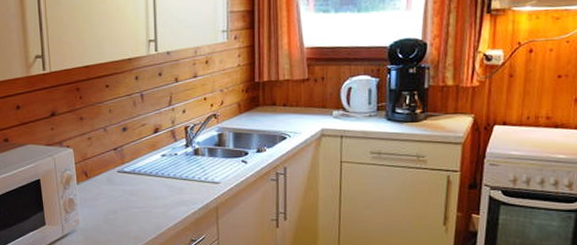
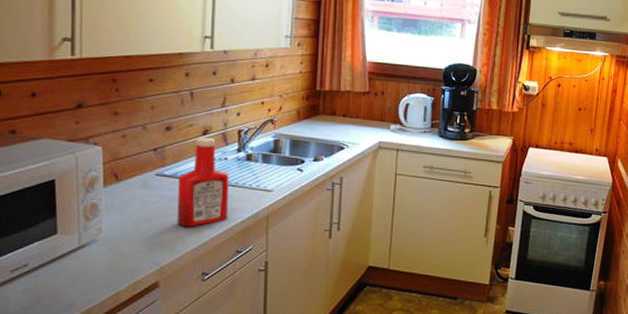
ketchup bottle: none [137,135,182,218] -> present [177,137,230,227]

